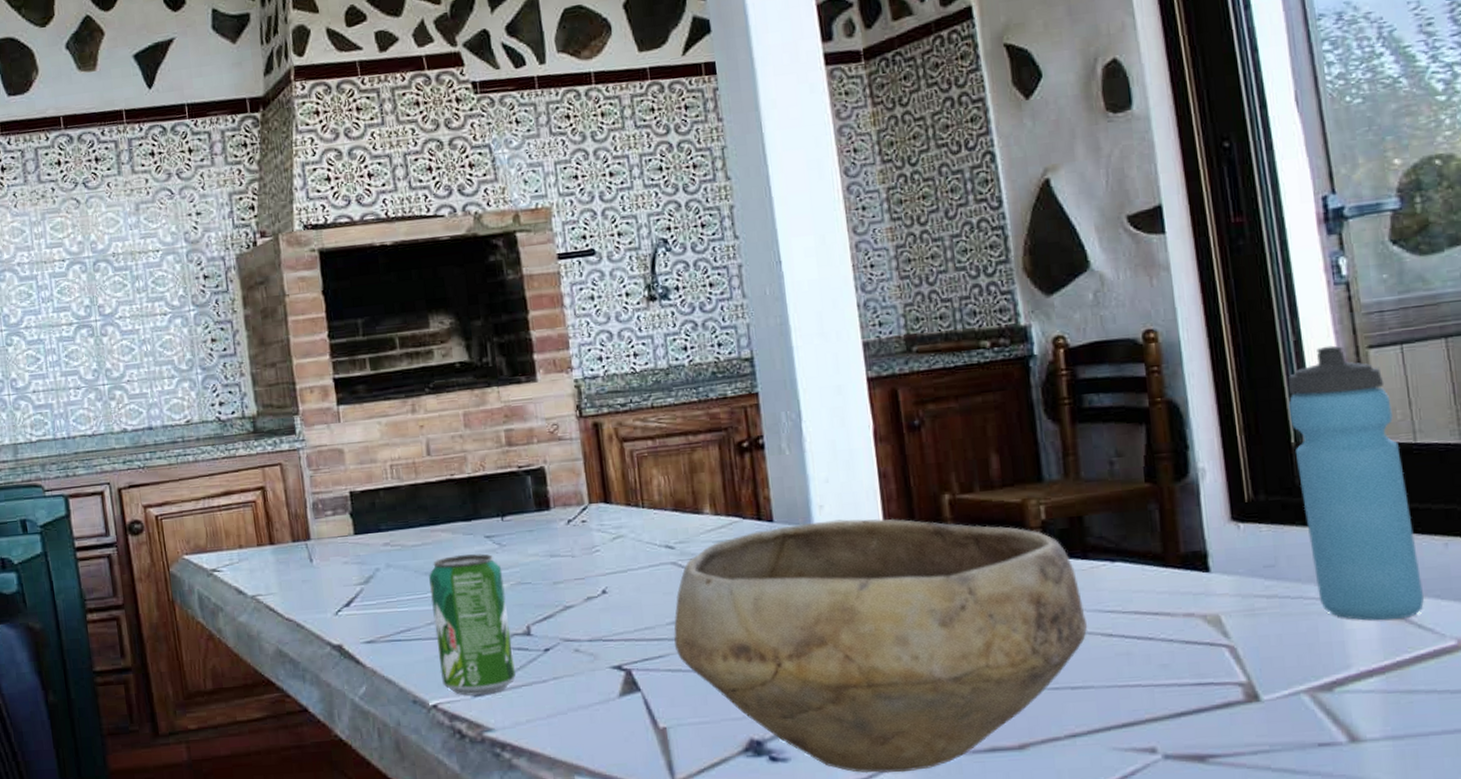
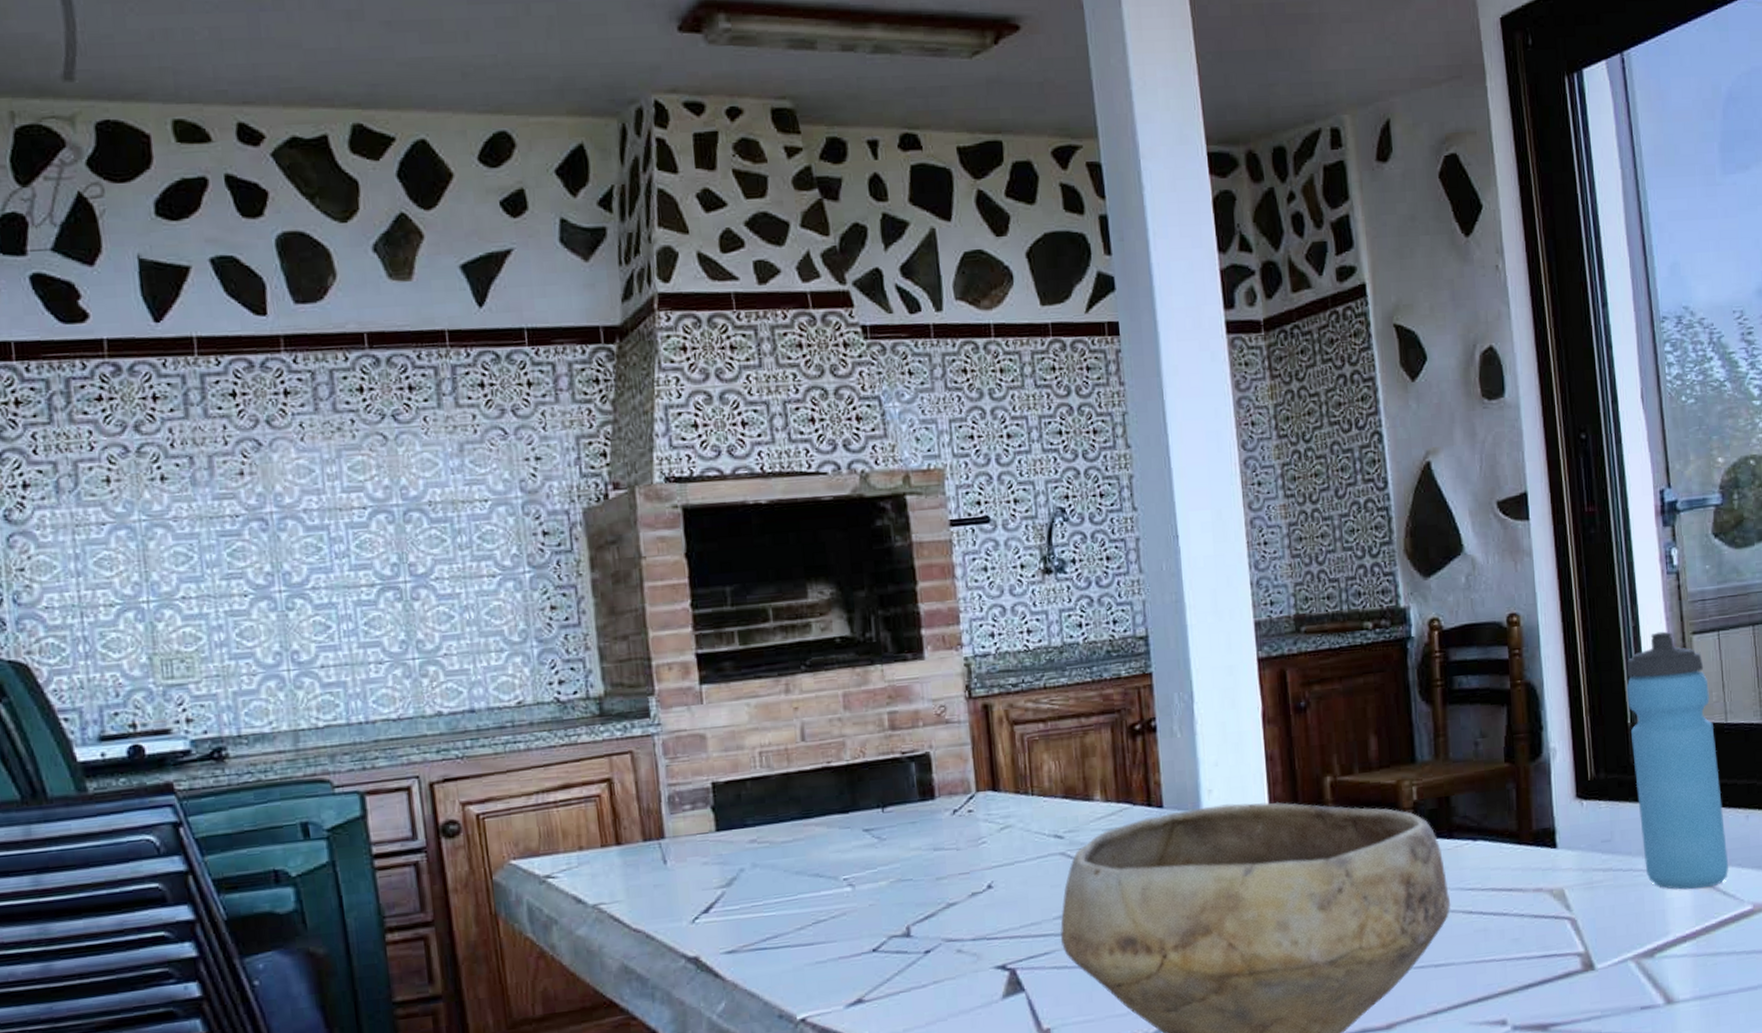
beverage can: present [429,553,516,696] -> none [800,849,893,1006]

